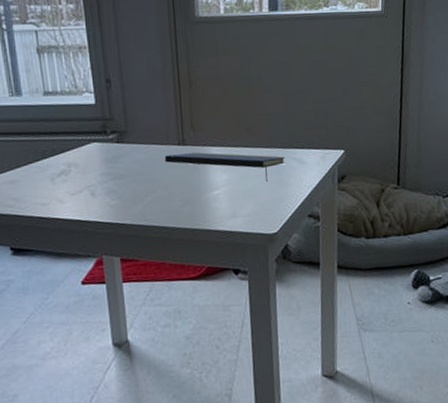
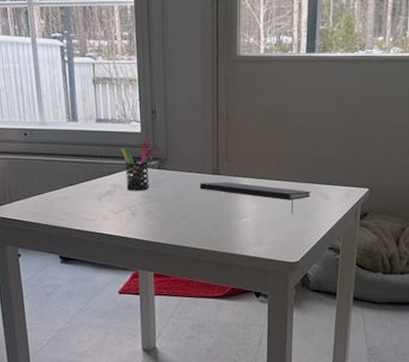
pen holder: none [73,112,112,169] -> present [120,140,154,191]

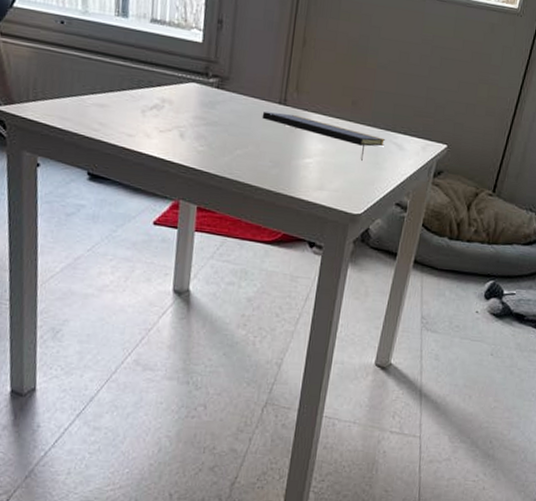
pen holder: present [120,140,154,191] -> none [175,52,216,111]

